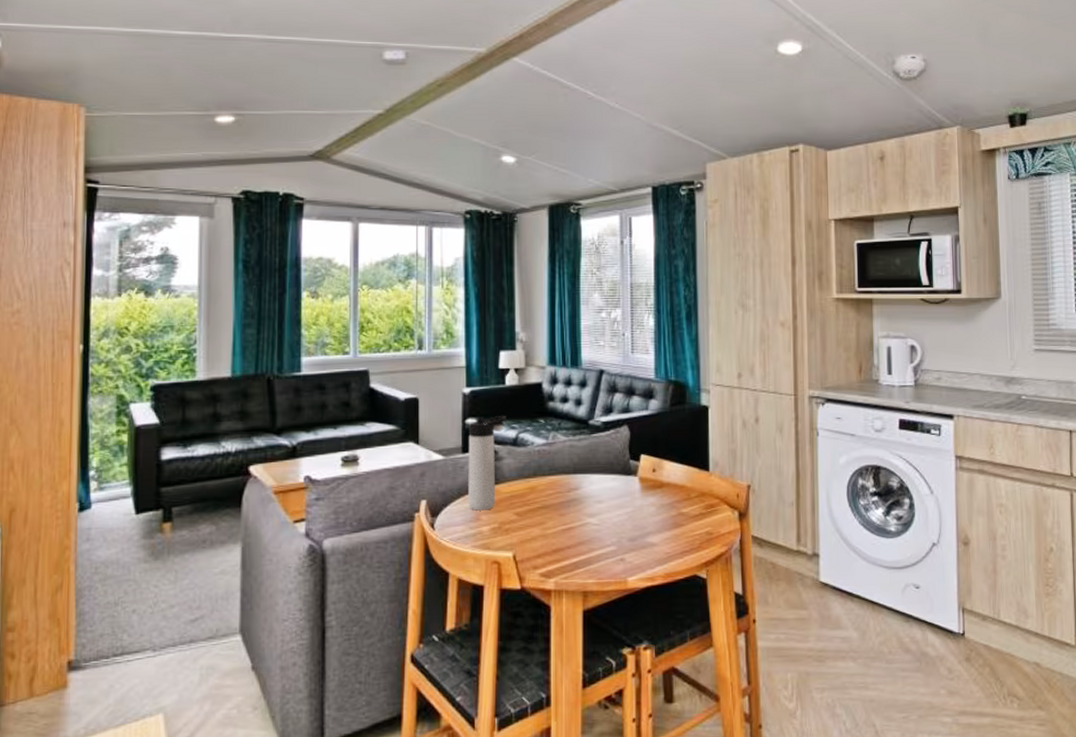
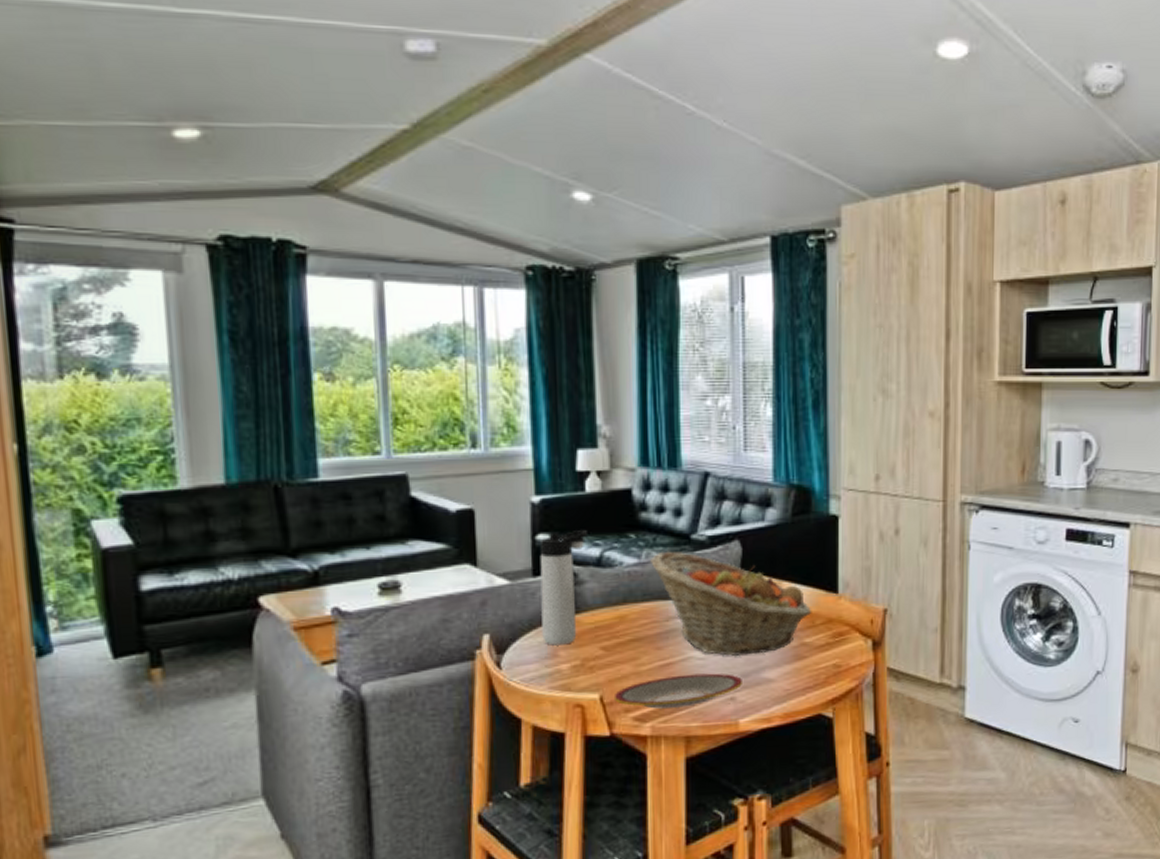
plate: none [524,537,630,567] -> present [613,673,742,709]
fruit basket: none [556,433,687,523] -> present [650,551,811,656]

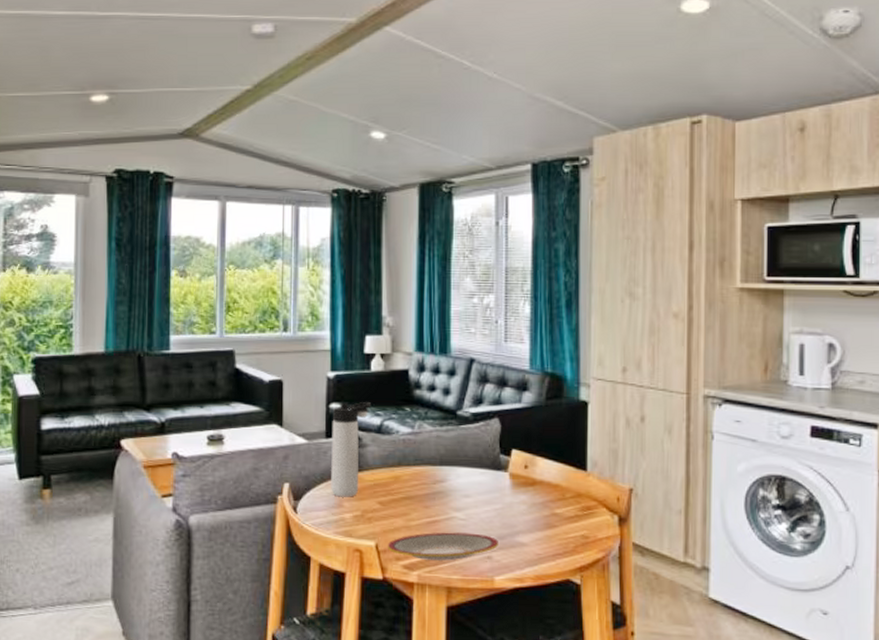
fruit basket: present [650,551,811,656] -> none [422,423,562,520]

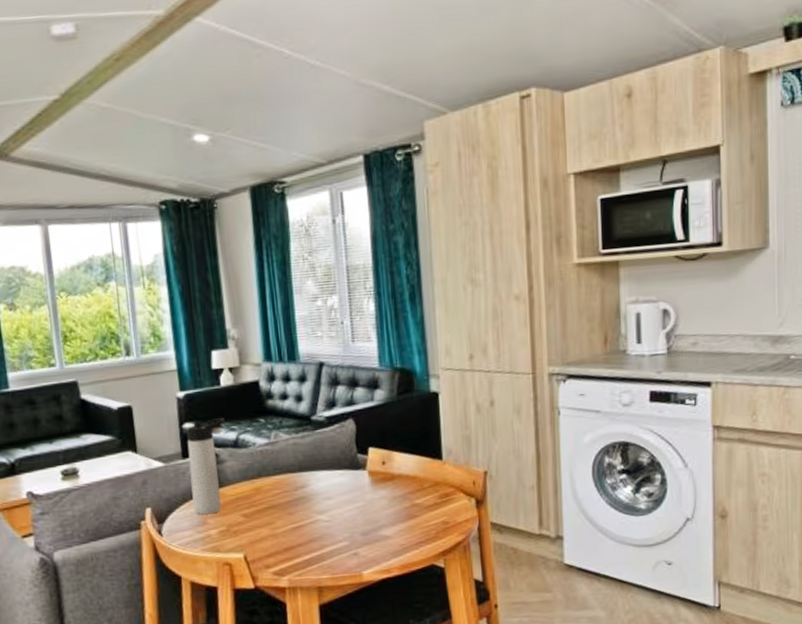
plate: present [387,532,498,561] -> none [255,533,363,565]

